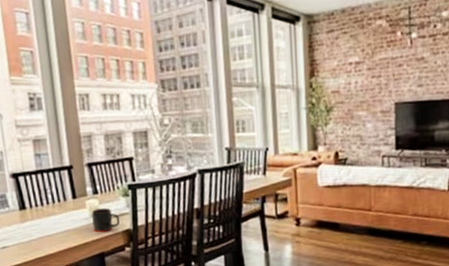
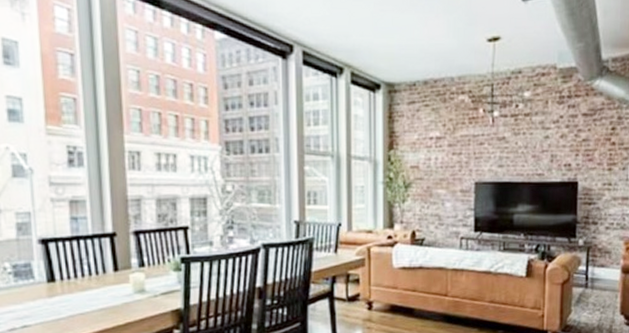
mug: present [91,208,120,233] -> none [136,284,170,312]

